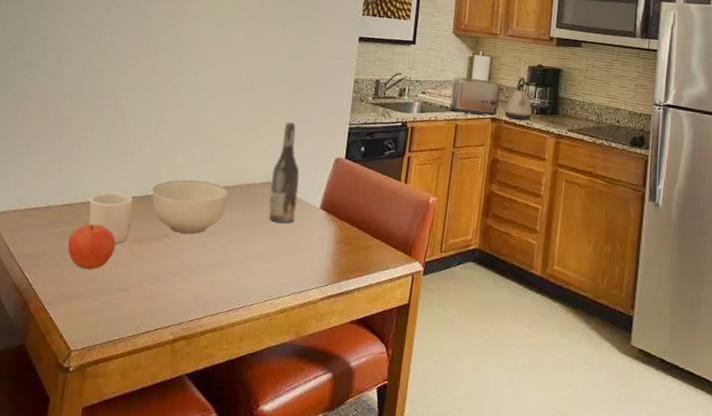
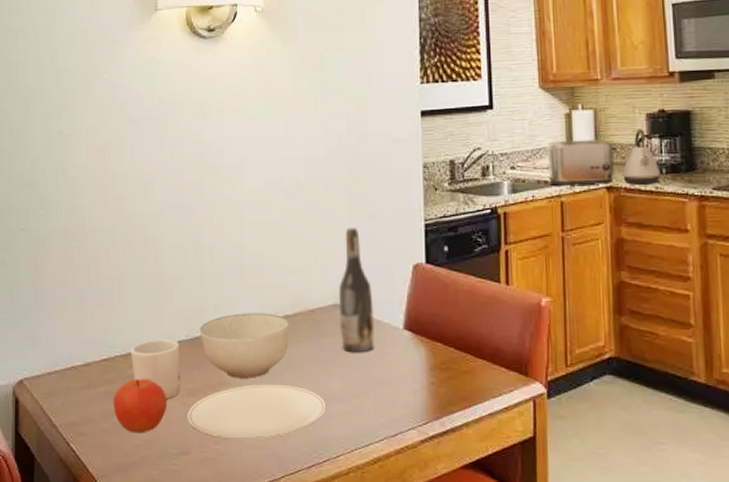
plate: none [130,239,249,285] -> present [187,384,326,440]

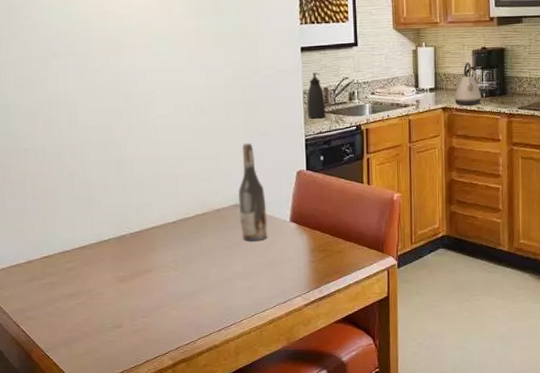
fruit: present [113,378,168,434] -> none [54,270,102,314]
mug: present [130,338,182,399] -> none [67,237,112,286]
plate: present [187,384,326,440] -> none [118,269,231,314]
bowl: present [199,313,290,378] -> none [125,213,200,266]
soap dispenser: none [428,141,452,199] -> present [307,72,326,119]
toaster: present [547,139,617,187] -> none [399,70,451,108]

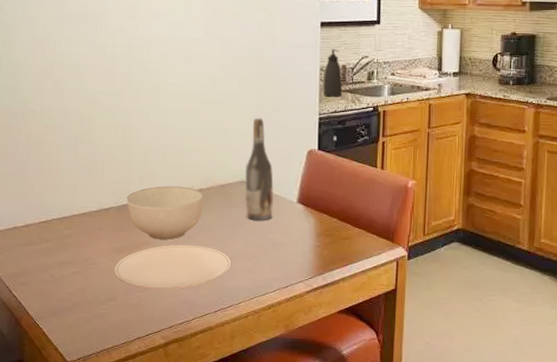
plate: none [118,269,231,314] -> present [114,244,231,290]
bowl: none [125,213,200,266] -> present [126,186,204,240]
kettle: present [454,61,482,107] -> none [479,47,509,94]

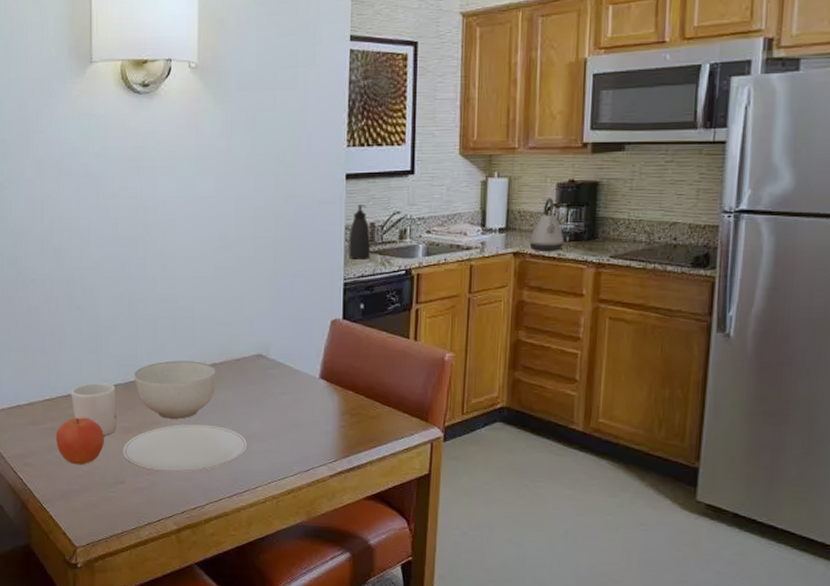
fruit: none [50,238,98,283] -> present [55,417,105,465]
mug: none [66,205,110,255] -> present [71,382,118,436]
wine bottle: present [244,117,274,220] -> none [261,283,293,398]
kettle: none [479,47,509,94] -> present [529,197,564,252]

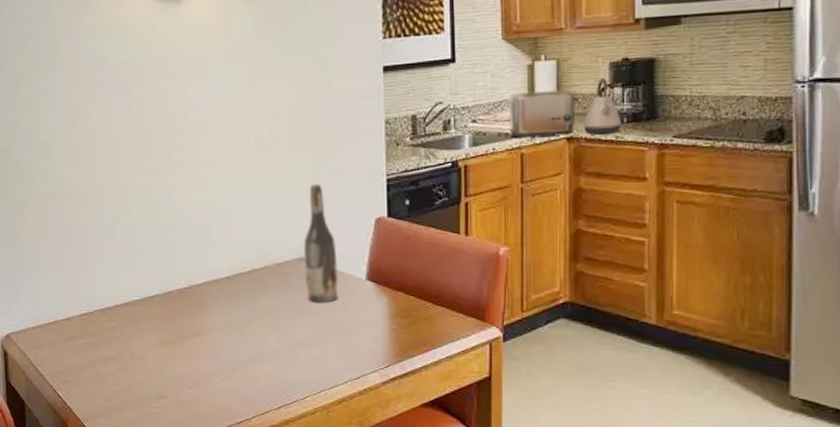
fruit: present [55,417,105,465] -> none [94,330,145,380]
mug: present [71,382,118,436] -> none [108,293,157,349]
plate: present [122,424,248,473] -> none [163,333,294,385]
bowl: present [134,360,217,419] -> none [172,267,258,329]
wine bottle: none [261,283,293,398] -> present [303,183,338,302]
soap dispenser: present [349,204,371,259] -> none [390,97,414,154]
toaster: none [461,207,526,251] -> present [509,90,579,139]

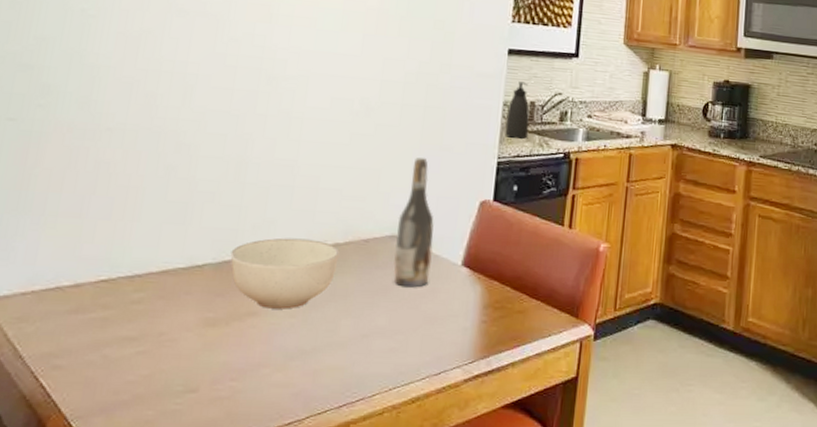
bowl: none [172,267,258,329] -> present [230,238,340,309]
soap dispenser: none [390,97,414,154] -> present [505,81,530,139]
toaster: present [509,90,579,139] -> none [621,96,685,143]
kettle: present [583,77,622,136] -> none [687,94,719,148]

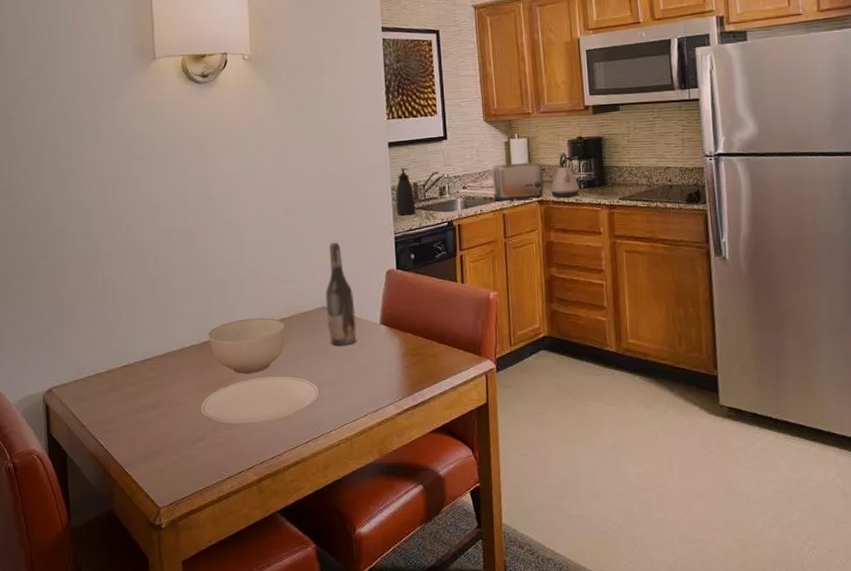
plate: none [200,316,368,377] -> present [200,376,319,425]
toaster: none [621,96,685,143] -> present [491,162,546,202]
kettle: none [687,94,719,148] -> present [550,152,580,199]

